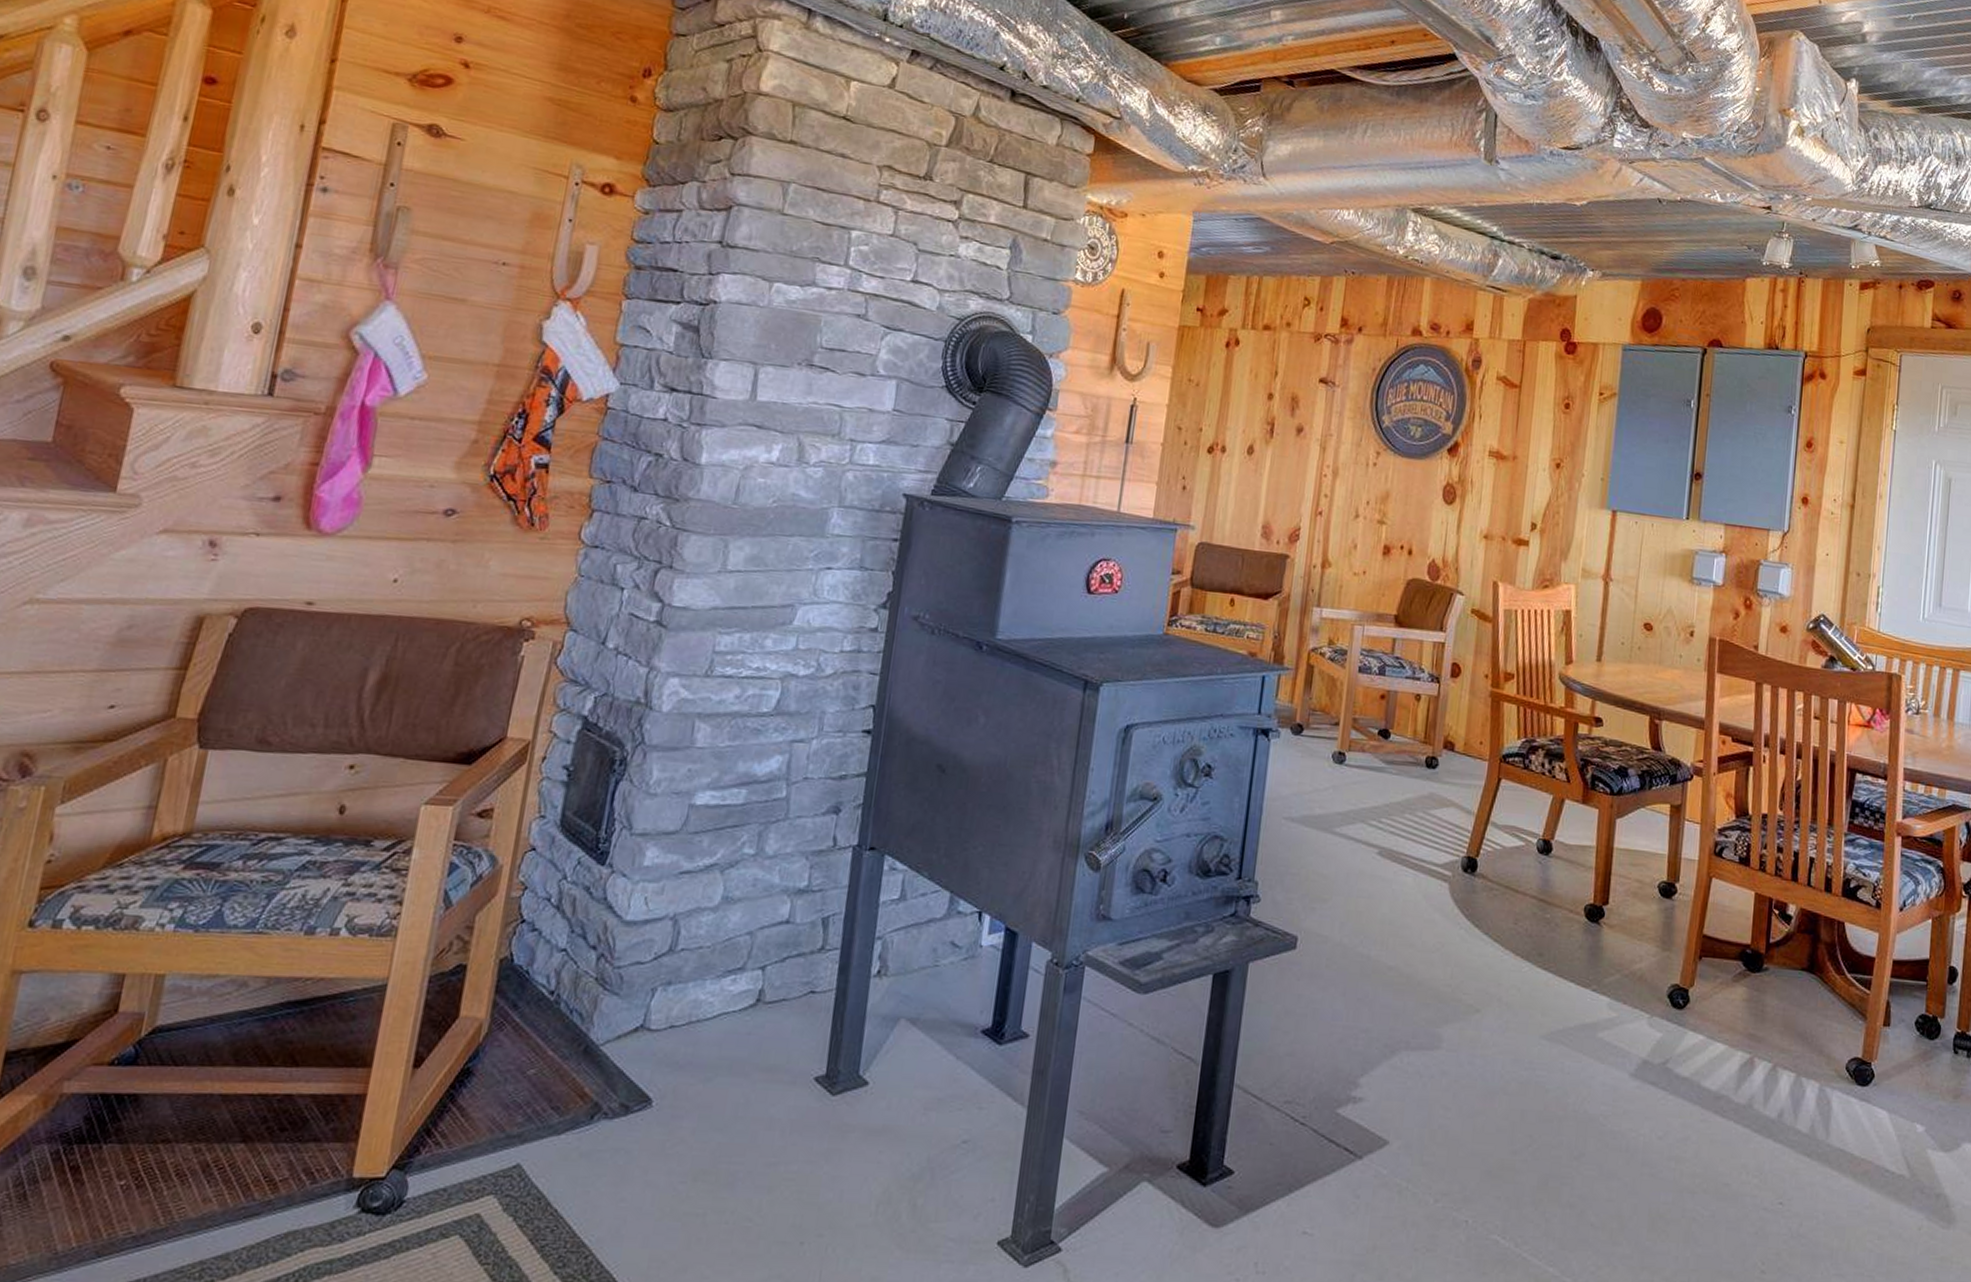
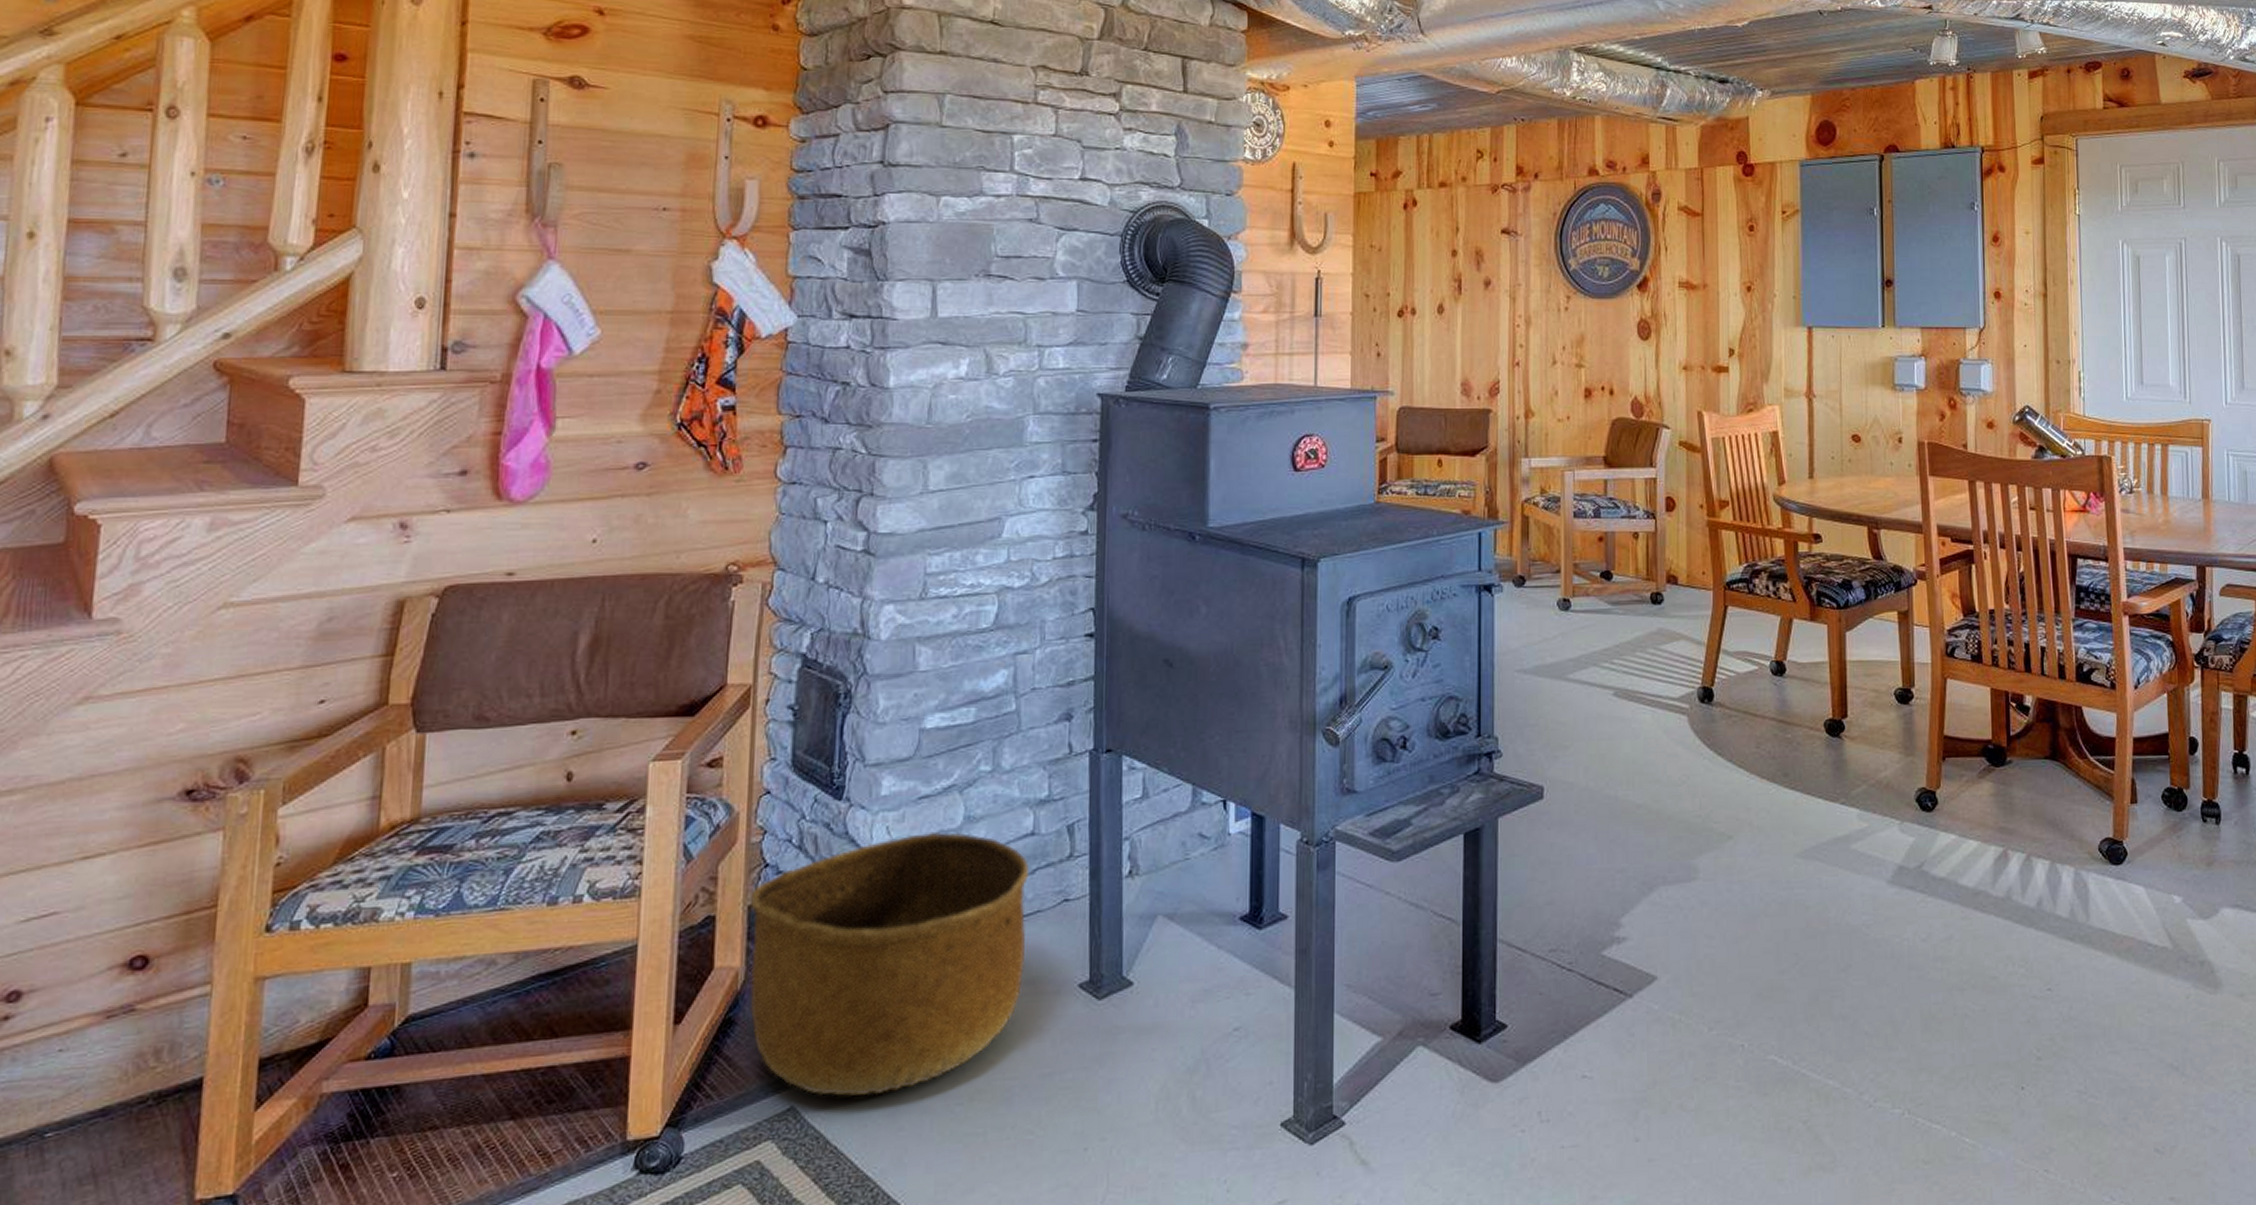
basket: none [488,907,780,1163] -> present [749,831,1029,1097]

